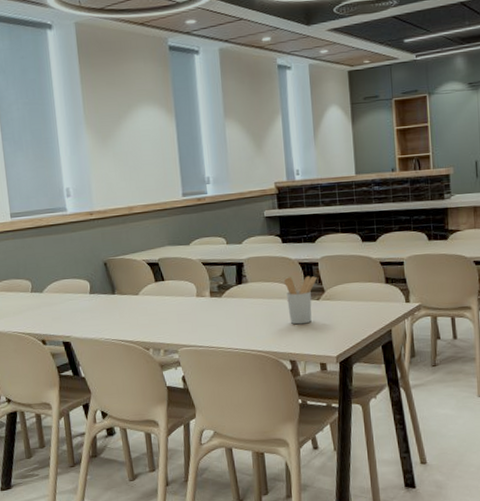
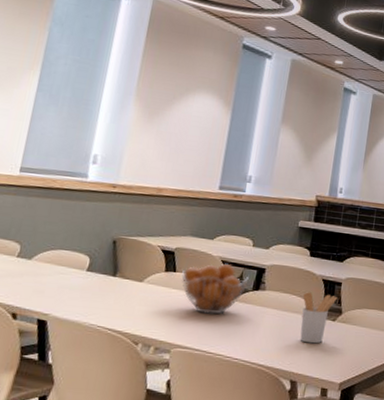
fruit basket: none [170,265,231,314] -> present [181,264,249,315]

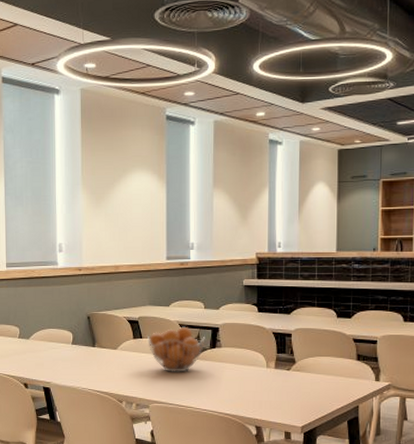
utensil holder: present [300,292,338,344] -> none [257,345,289,392]

